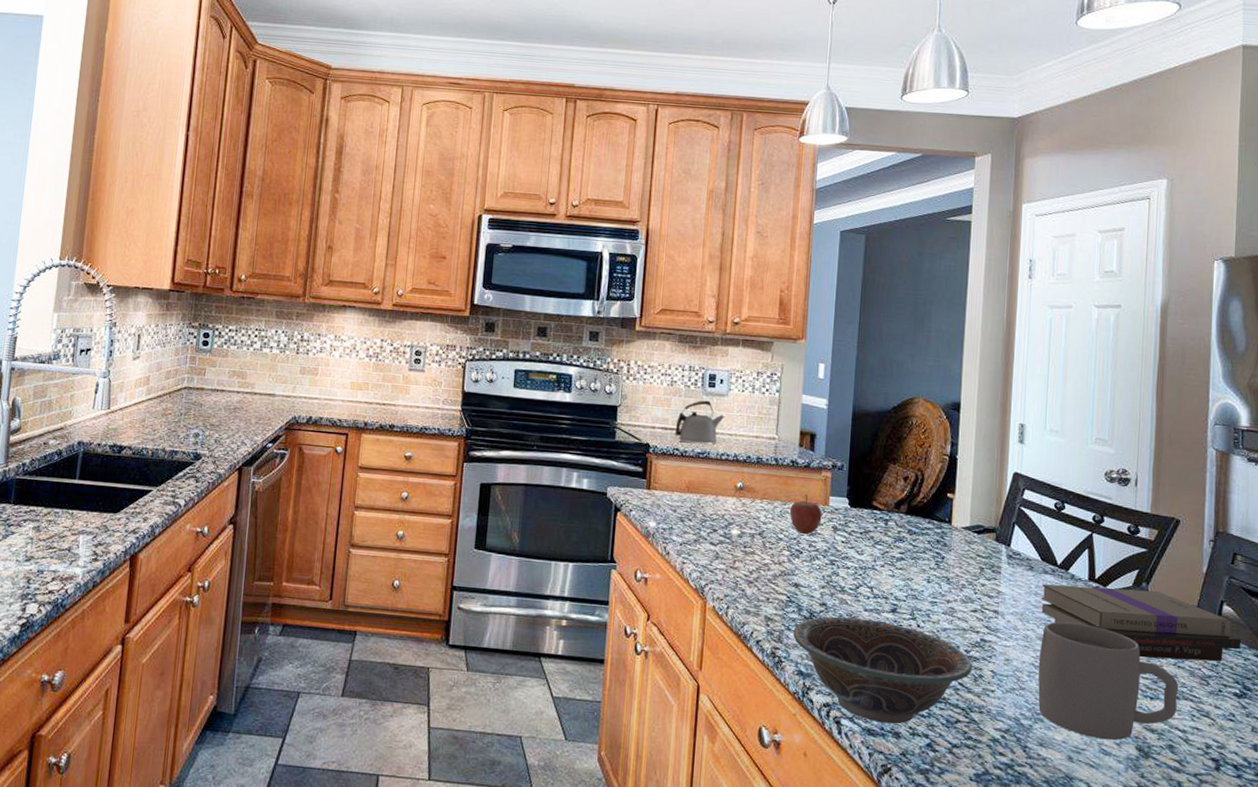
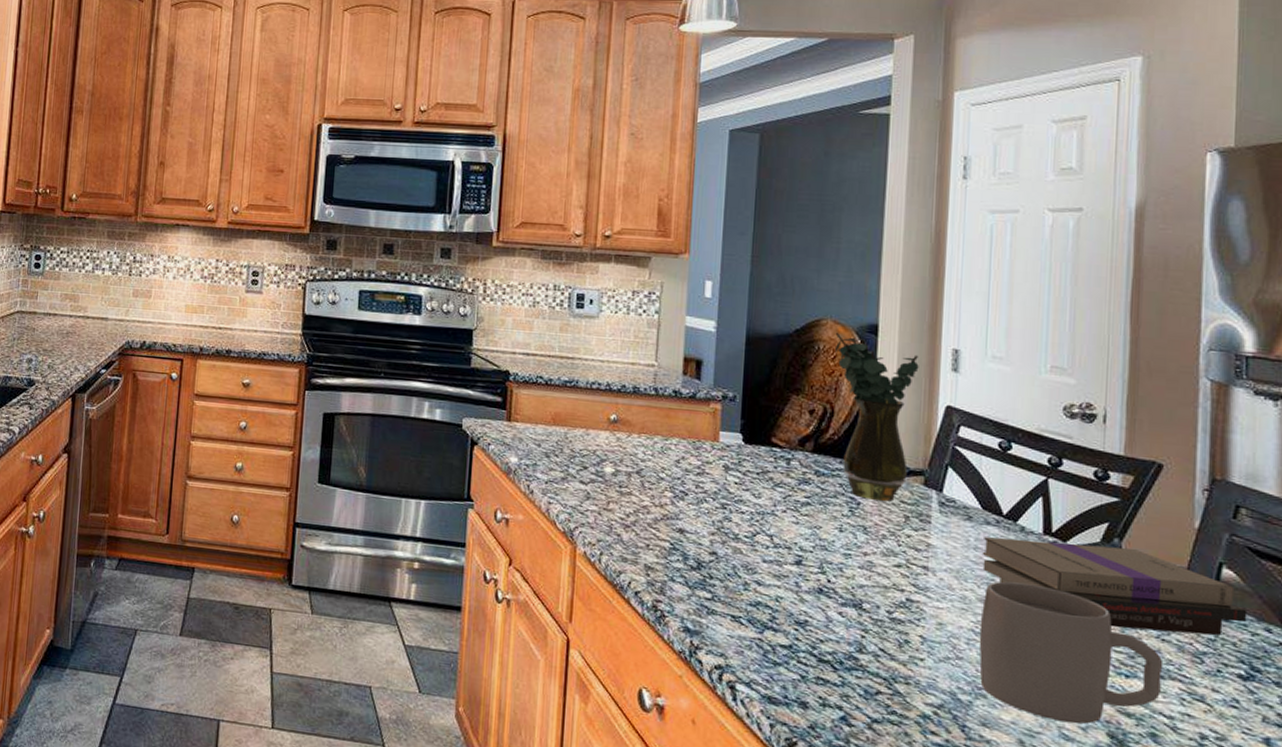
kettle: present [674,400,725,445] -> none [538,322,596,373]
fruit: present [789,493,822,535] -> none [672,427,711,475]
decorative bowl: present [793,616,972,724] -> none [678,567,896,693]
vase: none [925,409,993,555] -> present [835,332,919,501]

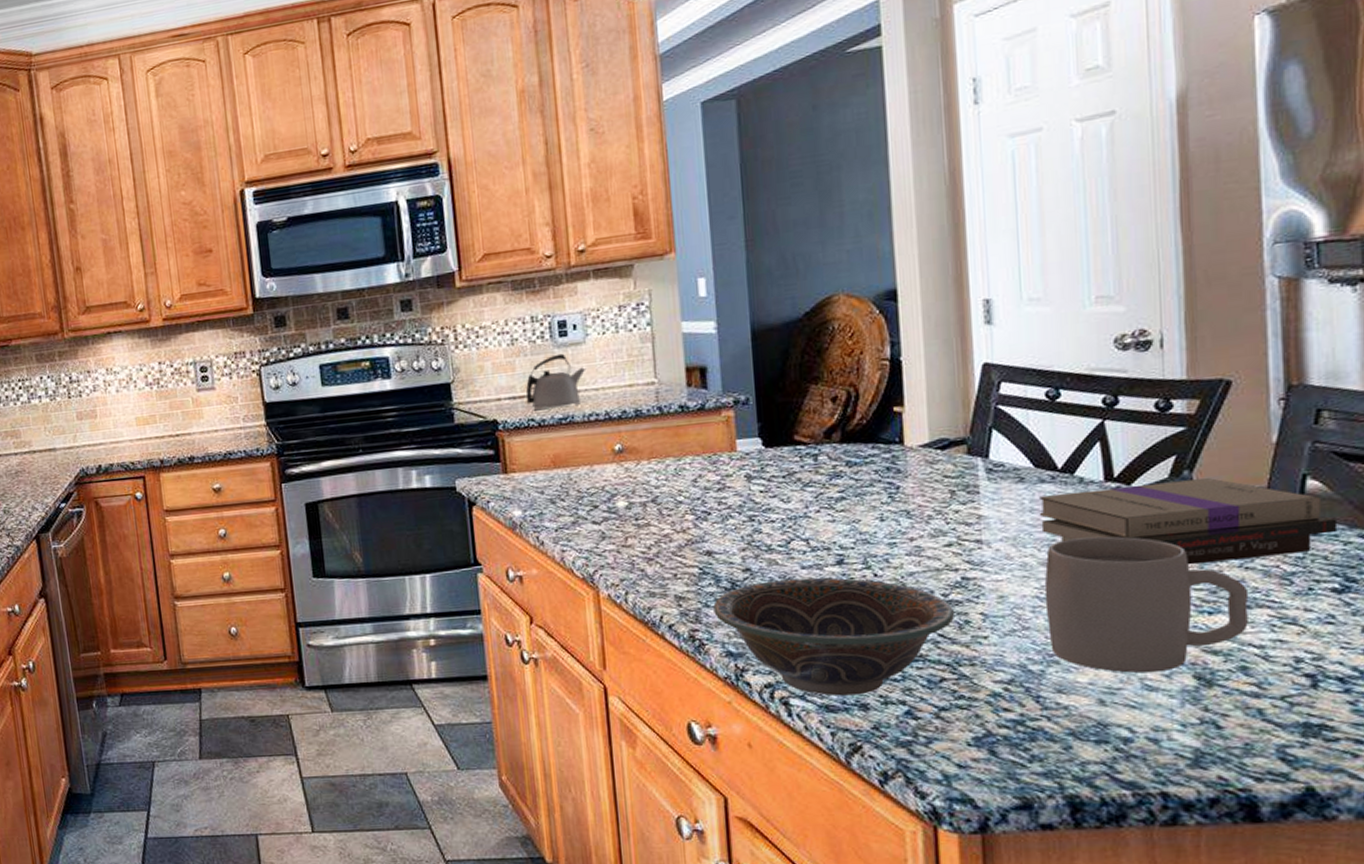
kettle: none [538,322,596,373] -> present [525,353,587,411]
decorative bowl: none [678,567,896,693] -> present [713,577,954,696]
vase: present [835,332,919,501] -> none [849,306,948,481]

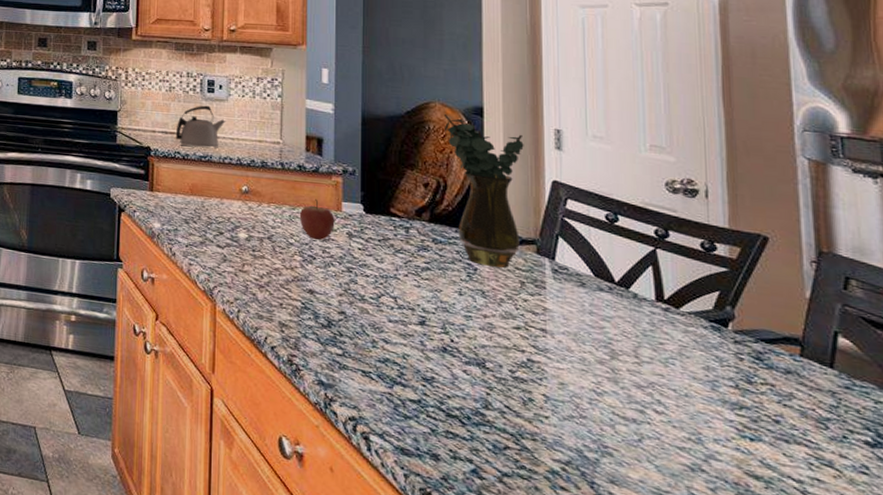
fruit: none [686,442,730,492] -> present [299,198,335,241]
decorative bowl: present [713,577,954,696] -> none [311,326,519,446]
vase: none [849,306,948,481] -> present [443,113,524,268]
books: present [1039,478,1338,565] -> none [597,302,869,403]
mug: present [1044,536,1249,673] -> none [600,344,788,485]

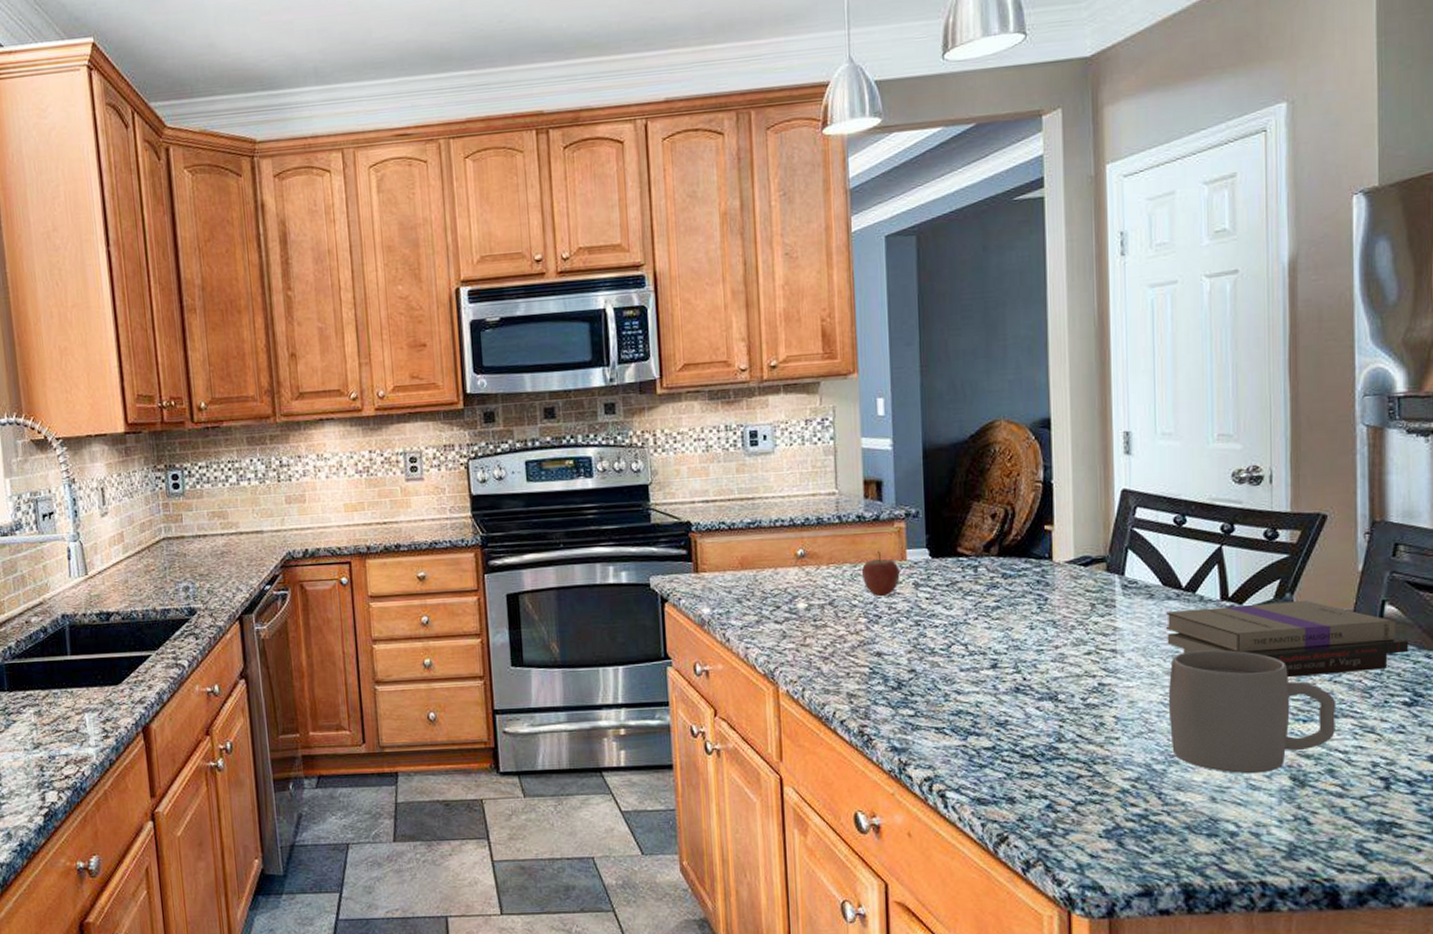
kettle: present [175,105,226,149] -> none [717,461,774,515]
vase: present [443,113,524,268] -> none [1009,431,1093,594]
books: none [597,302,869,403] -> present [1165,601,1409,678]
mug: none [600,344,788,485] -> present [1168,649,1337,774]

